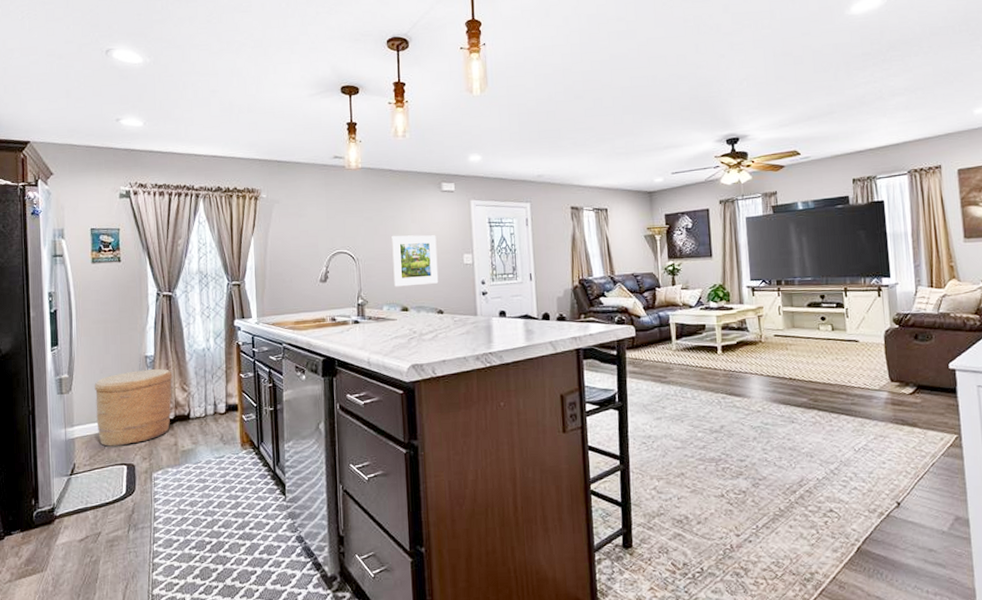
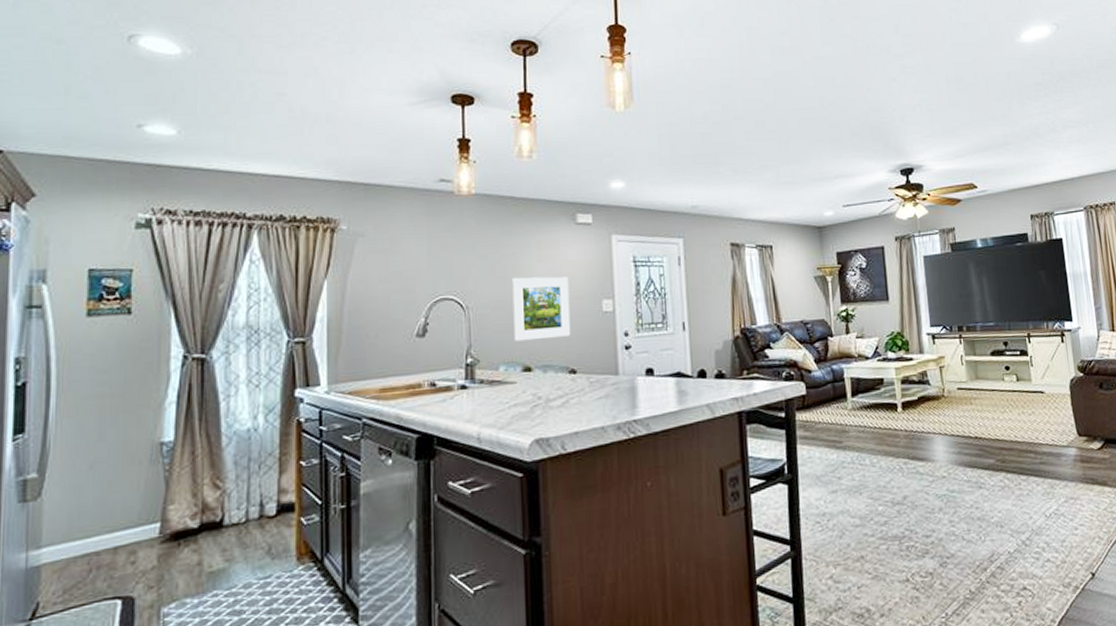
basket: present [94,368,173,448] -> none [78,459,200,575]

